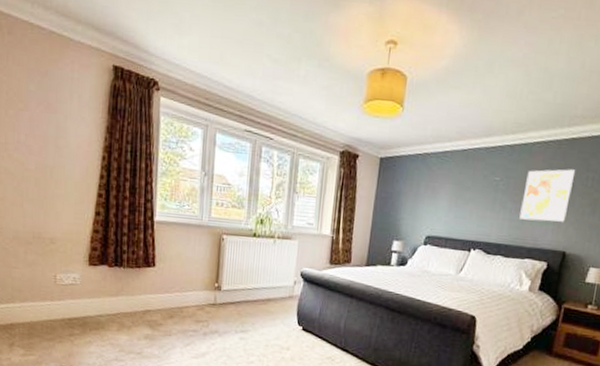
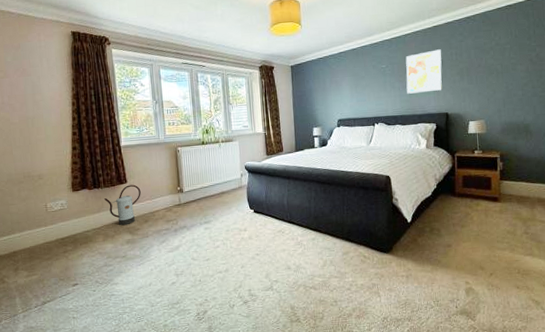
watering can: none [125,270,170,317] -> present [104,184,141,226]

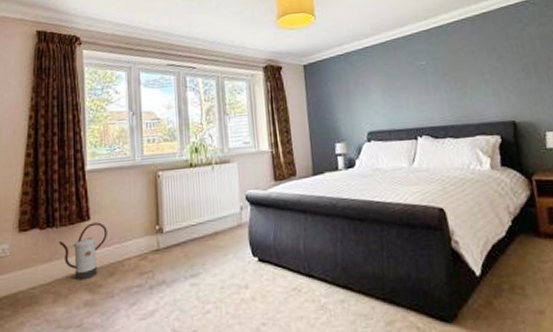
wall art: present [405,49,442,94] -> none [450,40,504,97]

